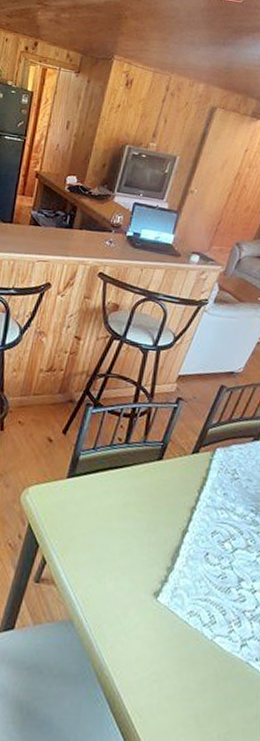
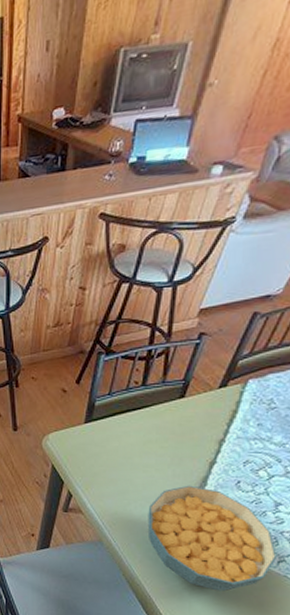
cereal bowl: none [121,555,240,683] -> present [147,485,277,592]

